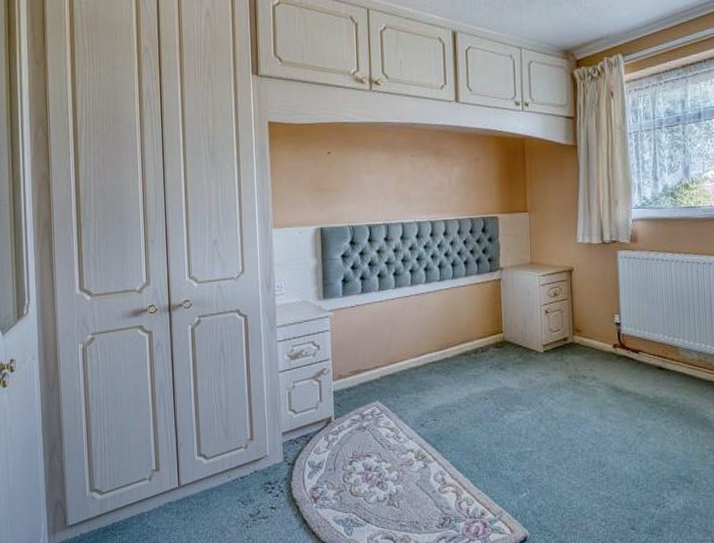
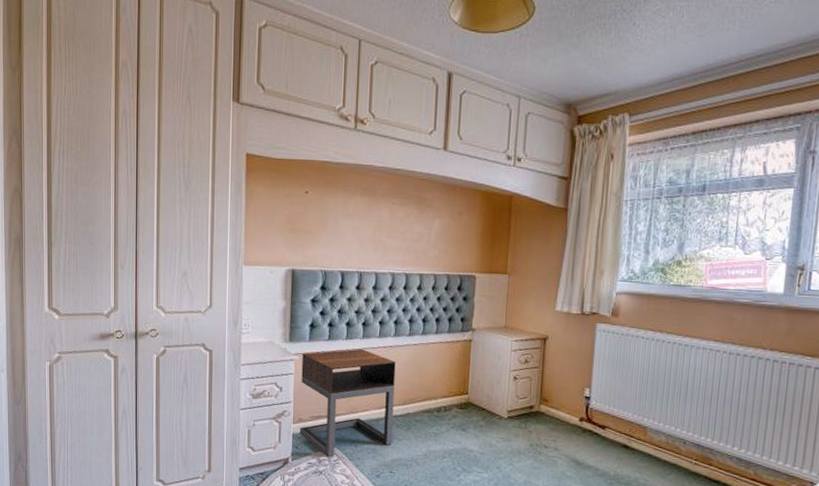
nightstand: none [337,298,433,412] -> present [299,348,396,458]

